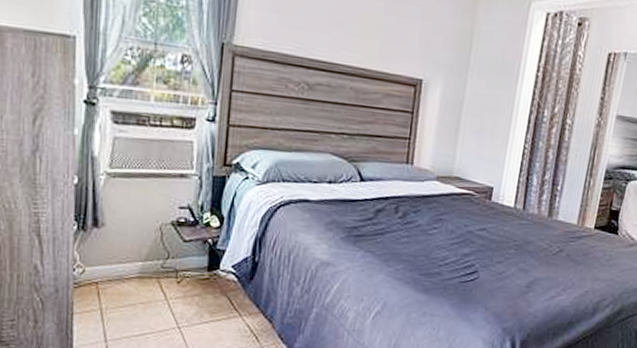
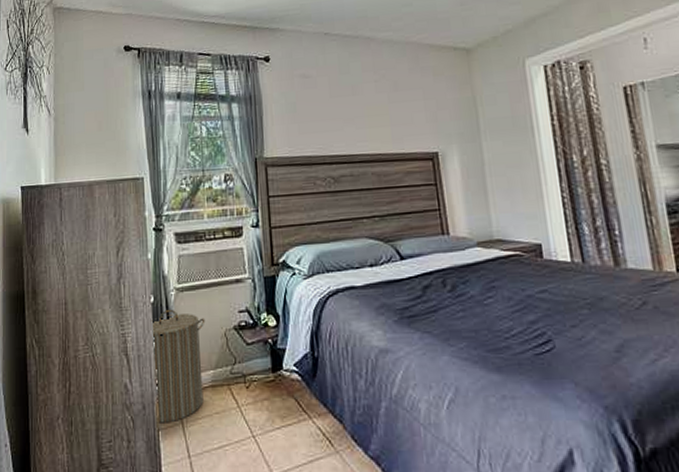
laundry hamper: none [70,193,139,308] -> present [150,309,206,423]

